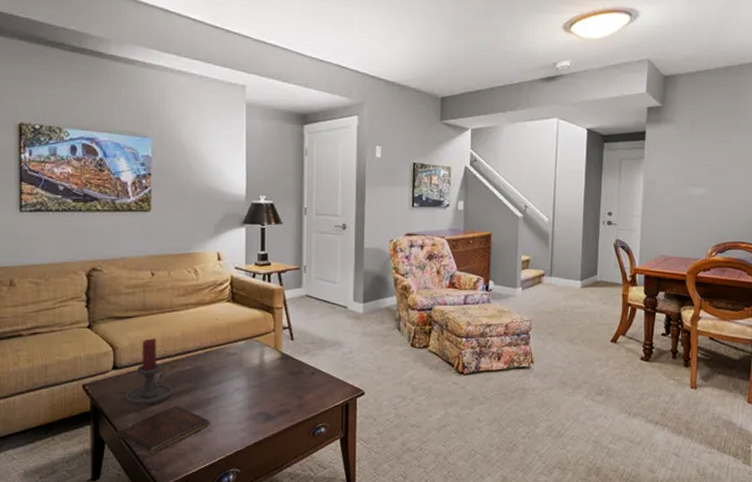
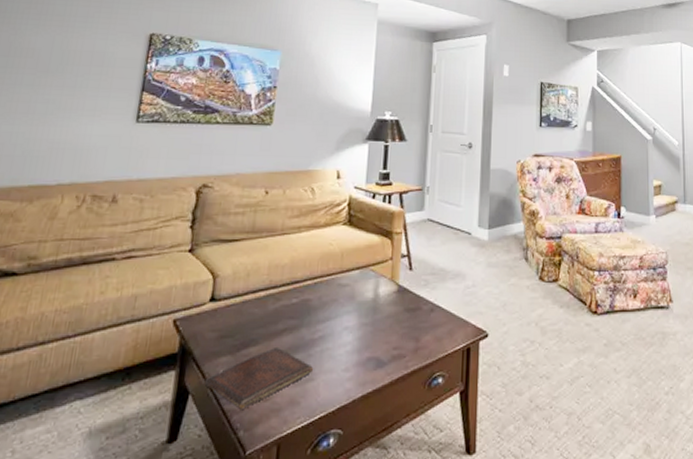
candle holder: present [126,338,172,406] -> none [220,265,274,346]

